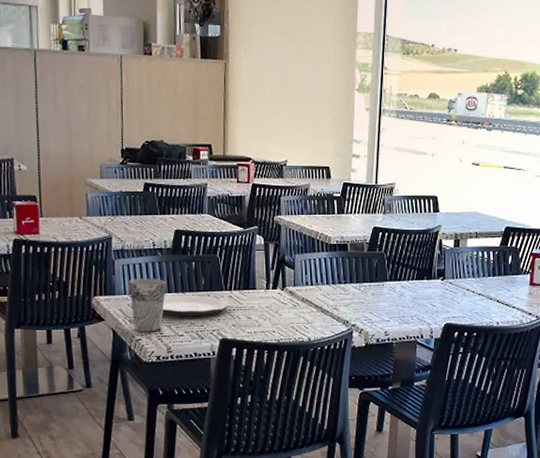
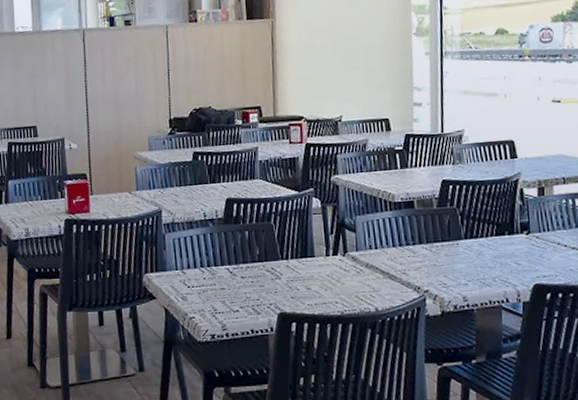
cup: present [129,278,166,332] -> none [181,251,219,310]
plate: present [162,294,230,316] -> none [215,266,288,291]

